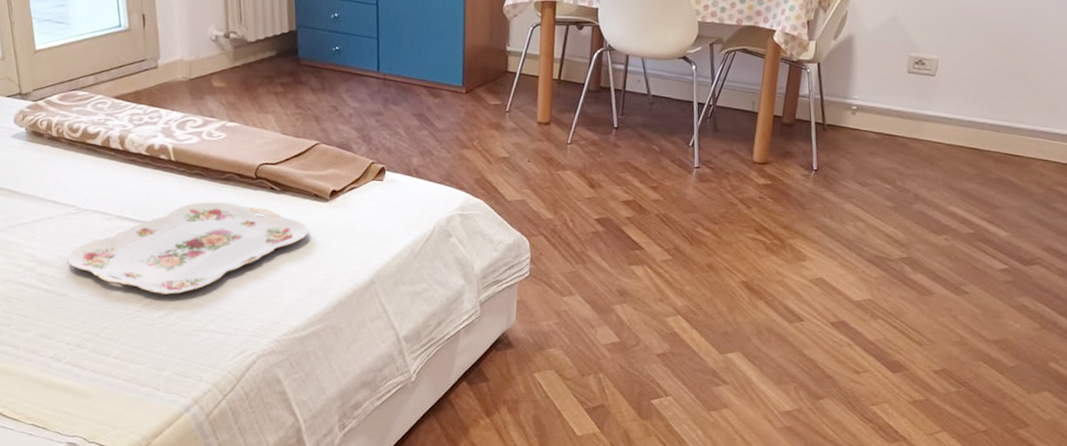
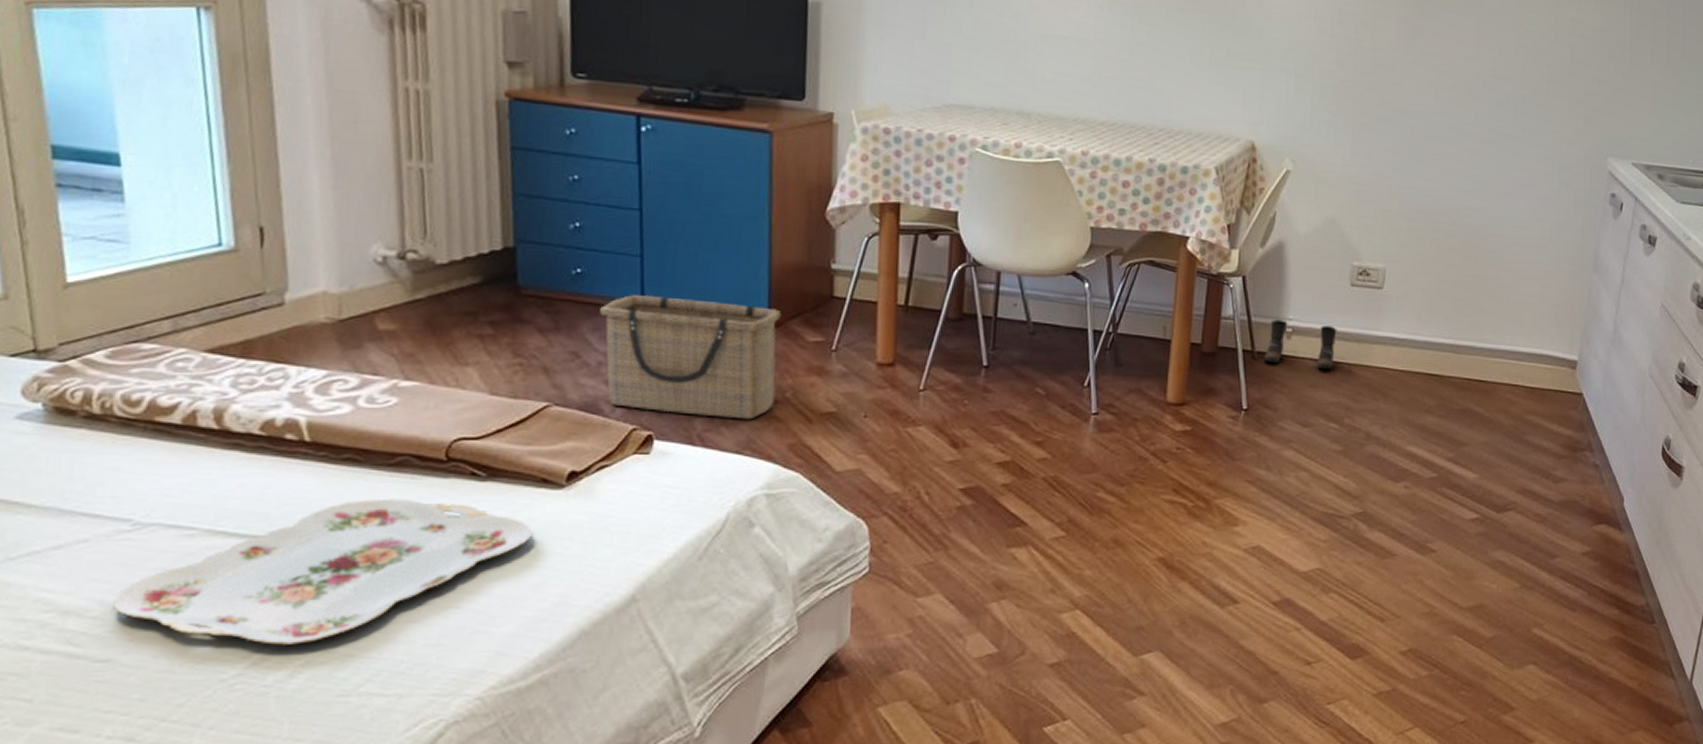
basket: none [351,66,472,160] -> present [600,295,782,420]
boots: none [832,99,894,141] -> present [1264,319,1337,370]

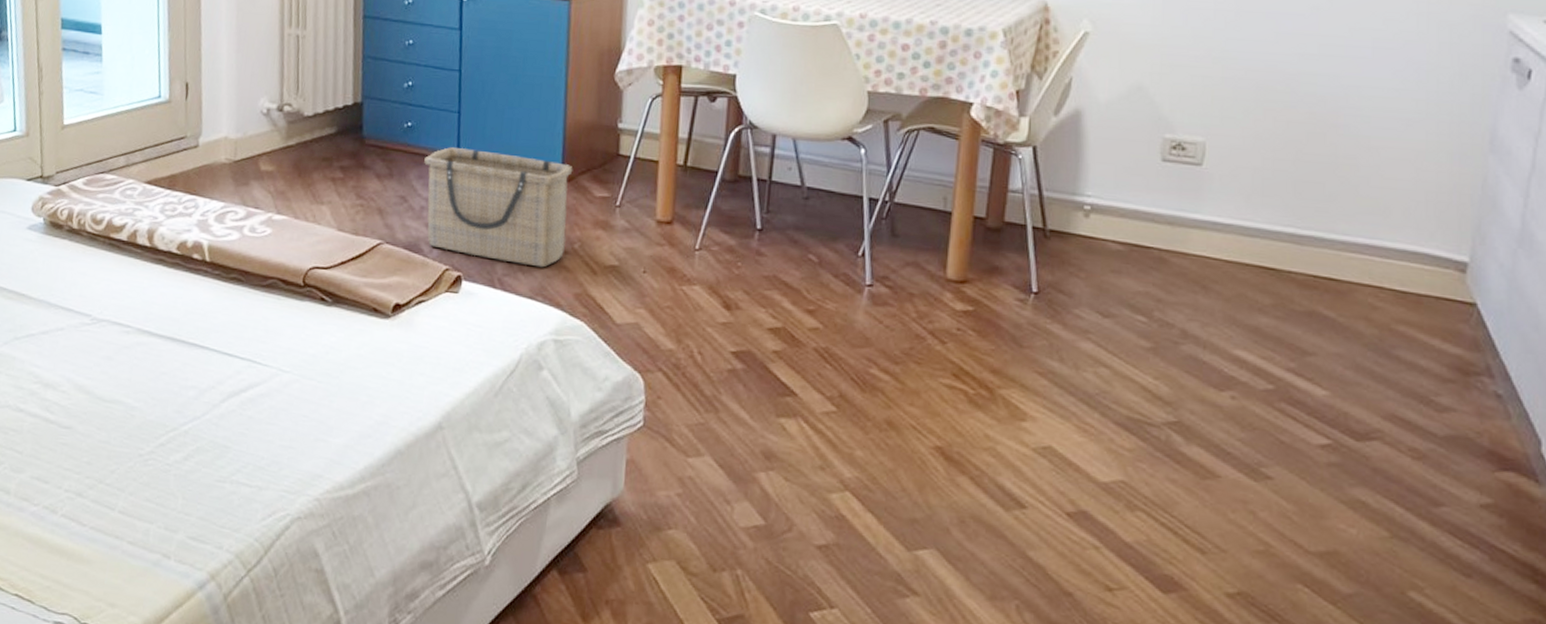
serving tray: present [113,498,533,645] -> none [75,314,365,432]
boots: present [1264,319,1337,370] -> none [1057,195,1145,255]

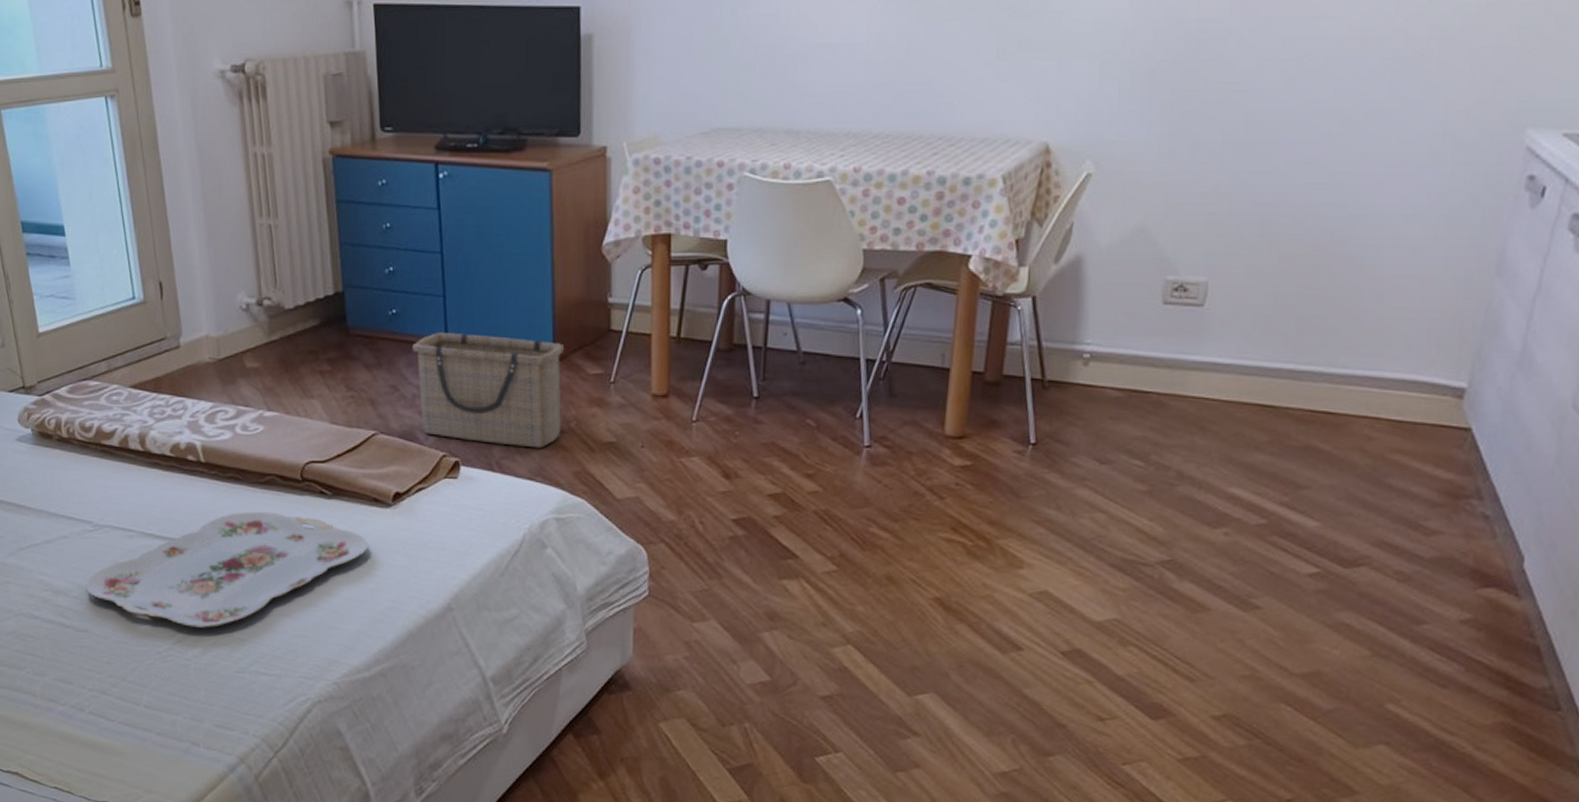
serving tray: none [75,314,365,432] -> present [86,511,369,628]

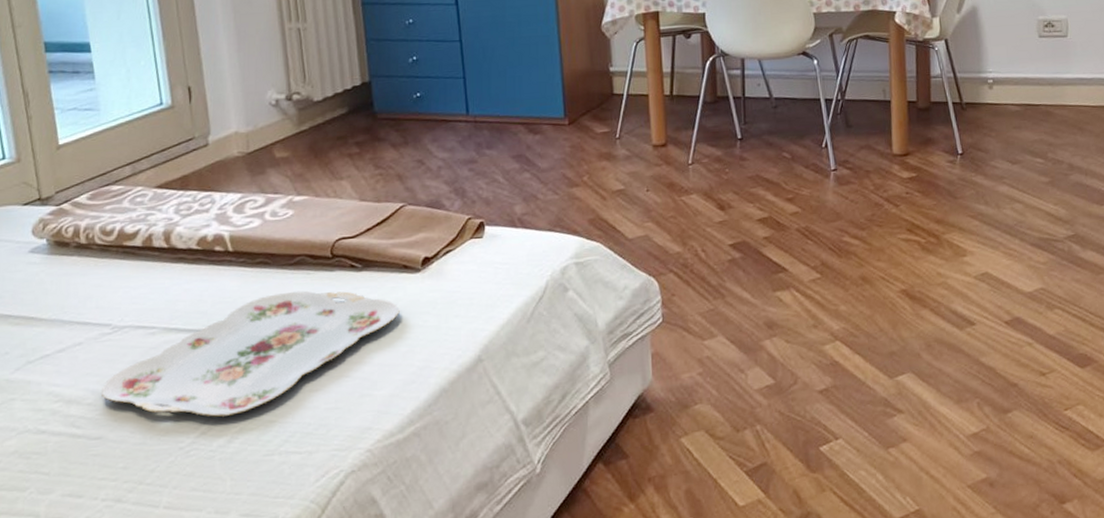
basket: present [412,333,565,449] -> none [436,108,575,203]

